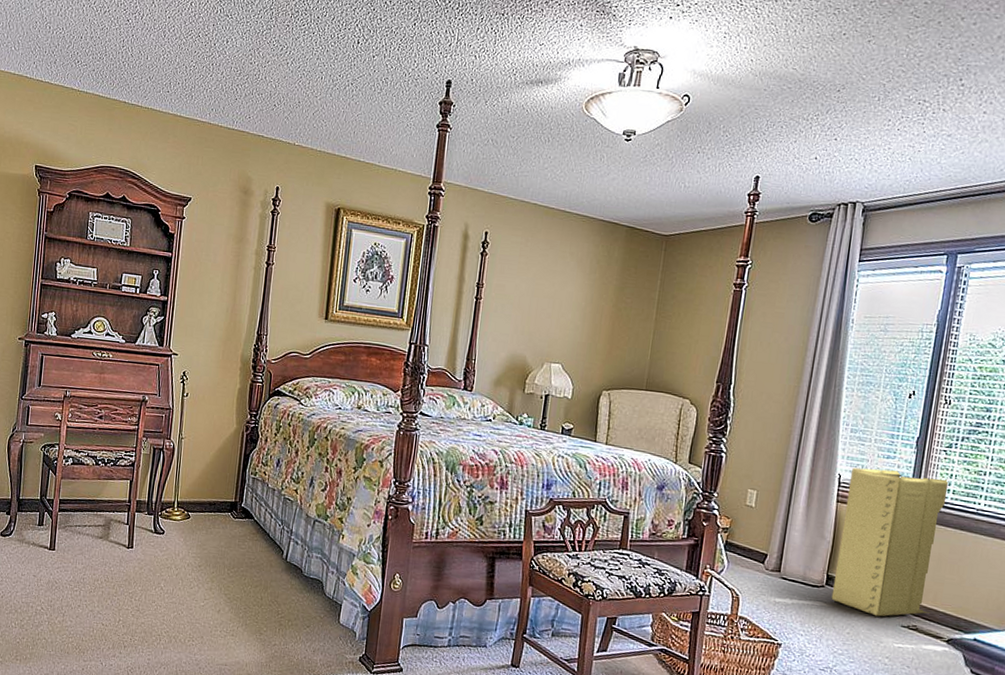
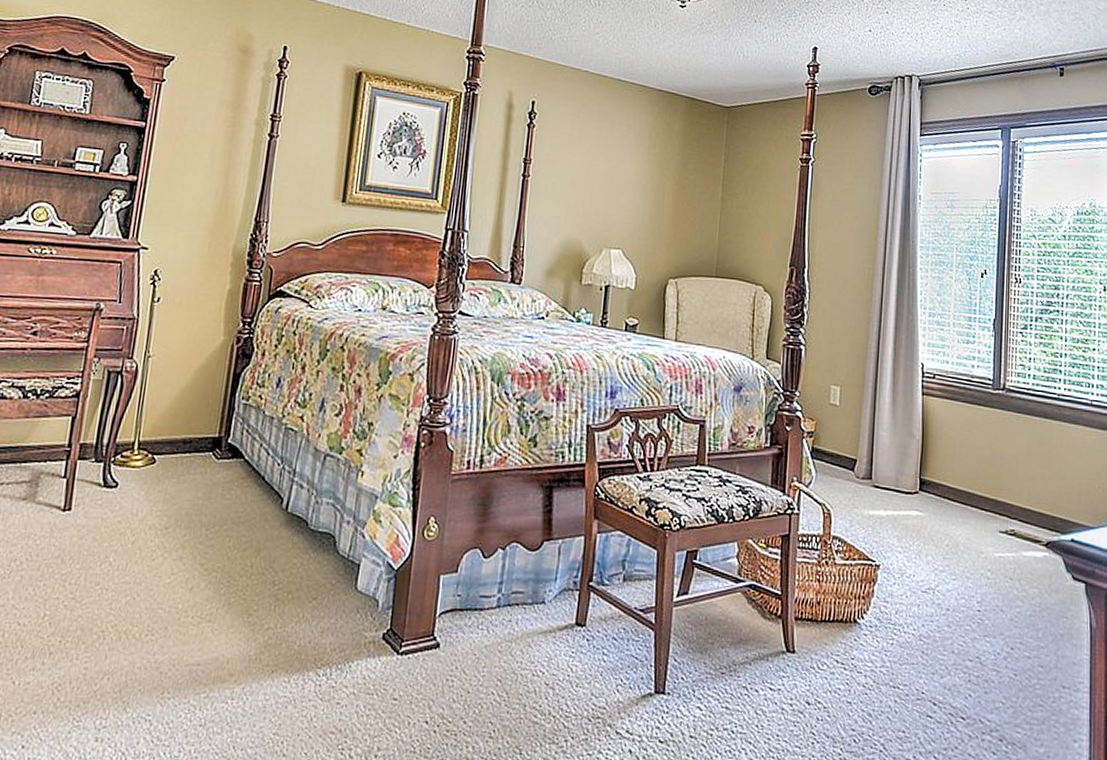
laundry hamper: present [831,467,948,618] -> none [926,355,1027,524]

